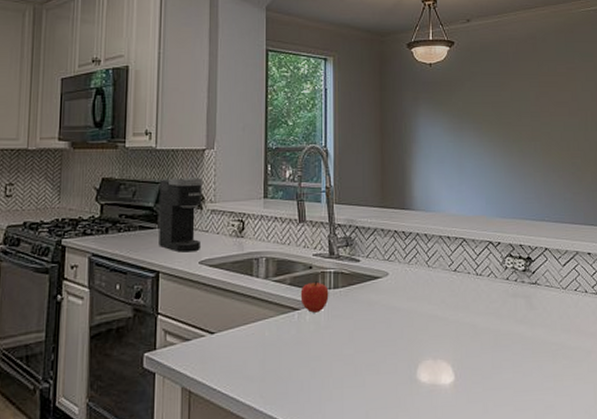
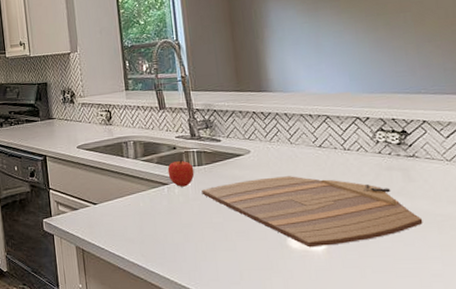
coffee maker: present [159,177,203,253] -> none [37,77,76,140]
cutting board: none [335,302,541,381] -> present [201,176,423,248]

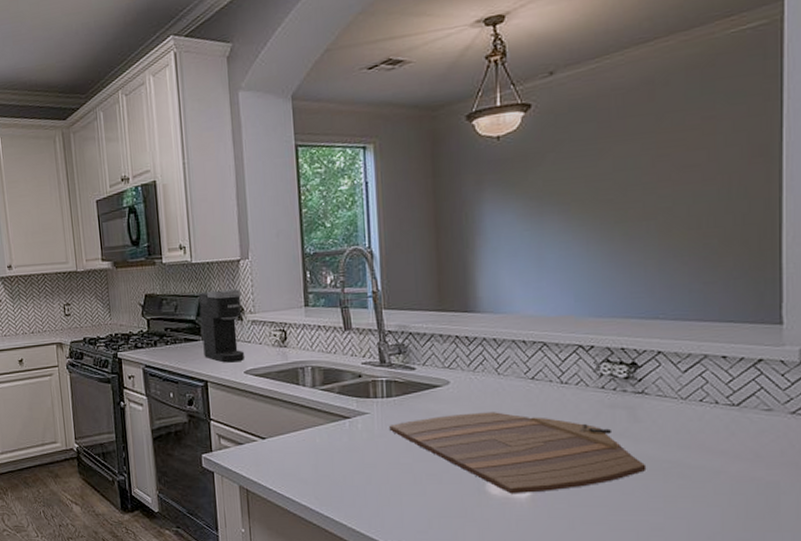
coffee maker: none [37,77,76,140] -> present [199,289,244,363]
fruit: present [167,160,195,187] -> none [350,390,382,421]

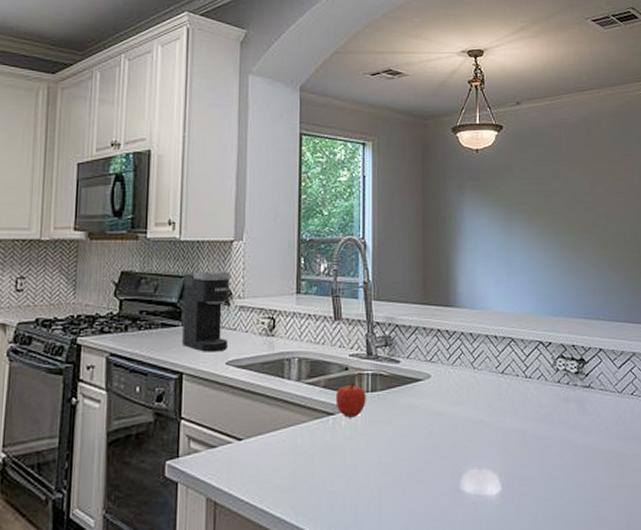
fruit: none [350,390,382,421] -> present [335,384,366,418]
cutting board: present [389,412,647,494] -> none [372,406,594,492]

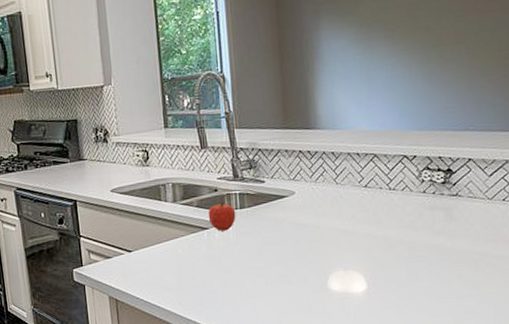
coffee maker: present [182,271,230,352] -> none [66,113,110,183]

